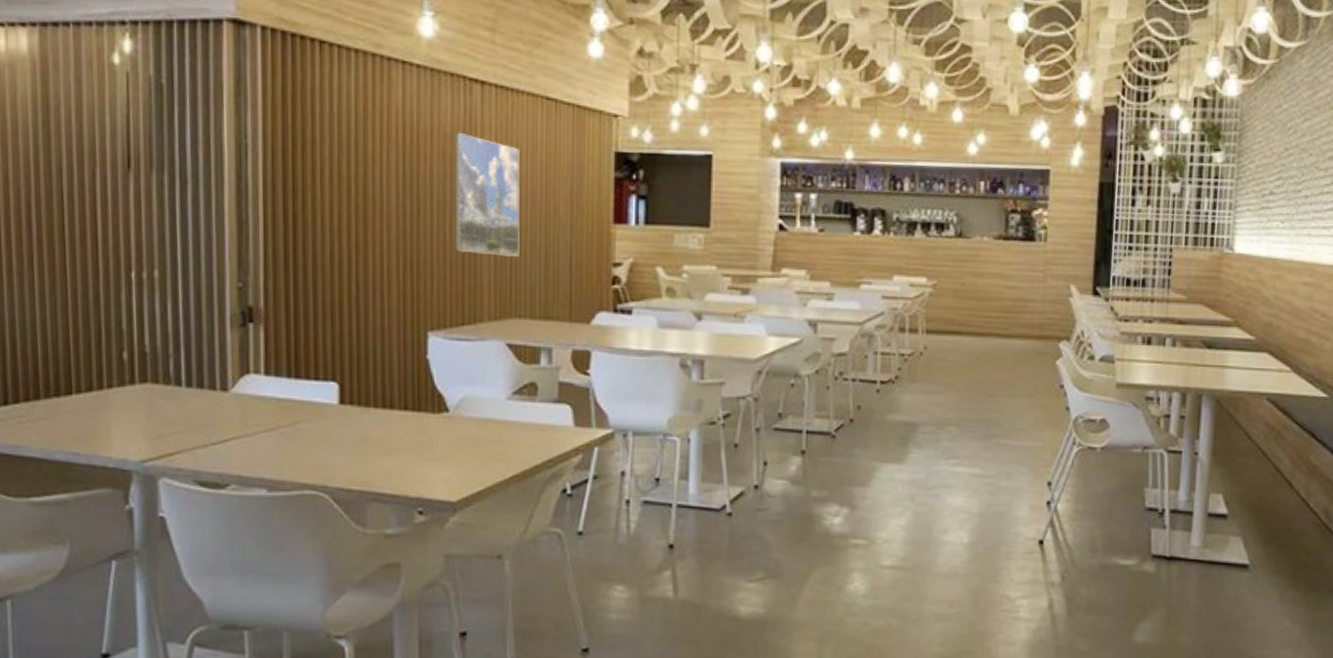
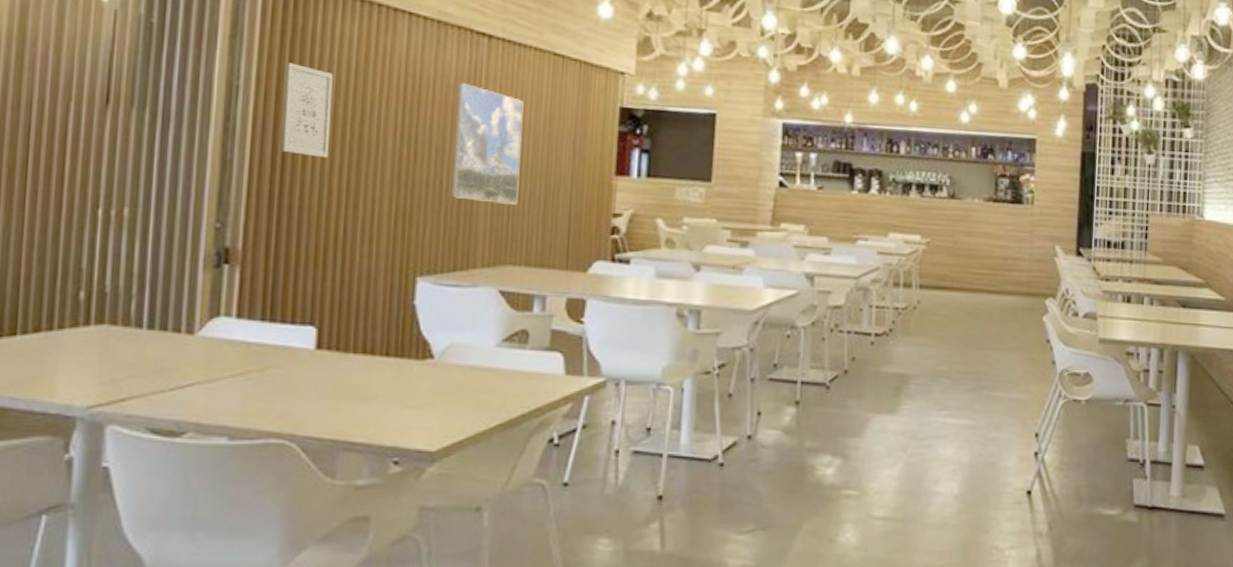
wall art: none [290,118,336,215] -> present [281,62,333,158]

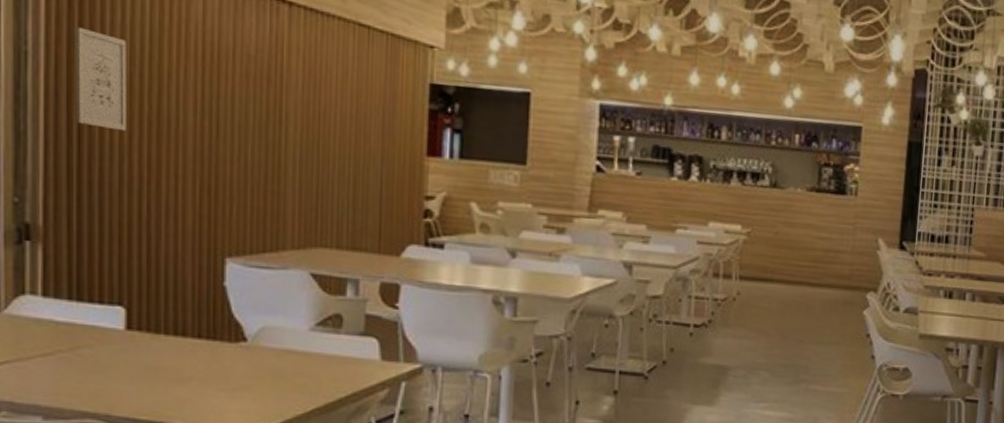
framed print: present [450,82,524,206] -> none [256,52,329,185]

